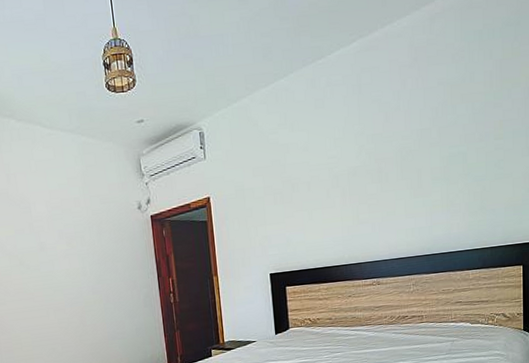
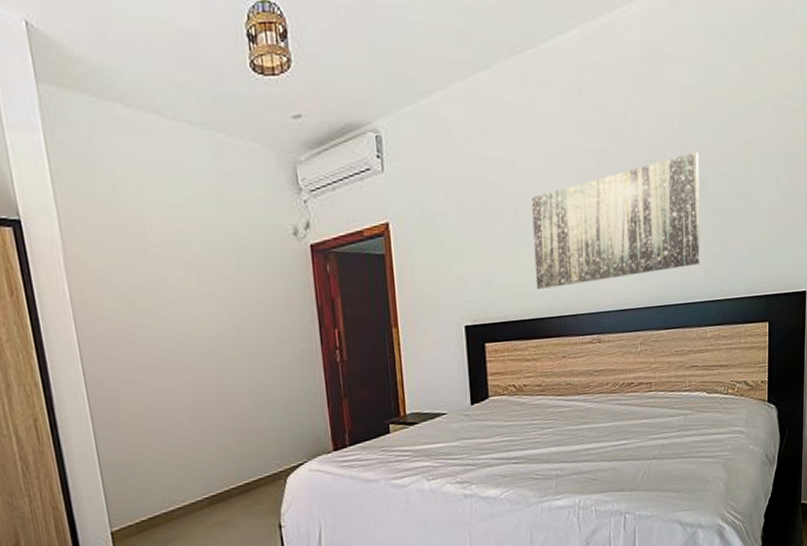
wall art: none [322,131,462,244] -> present [531,151,700,289]

